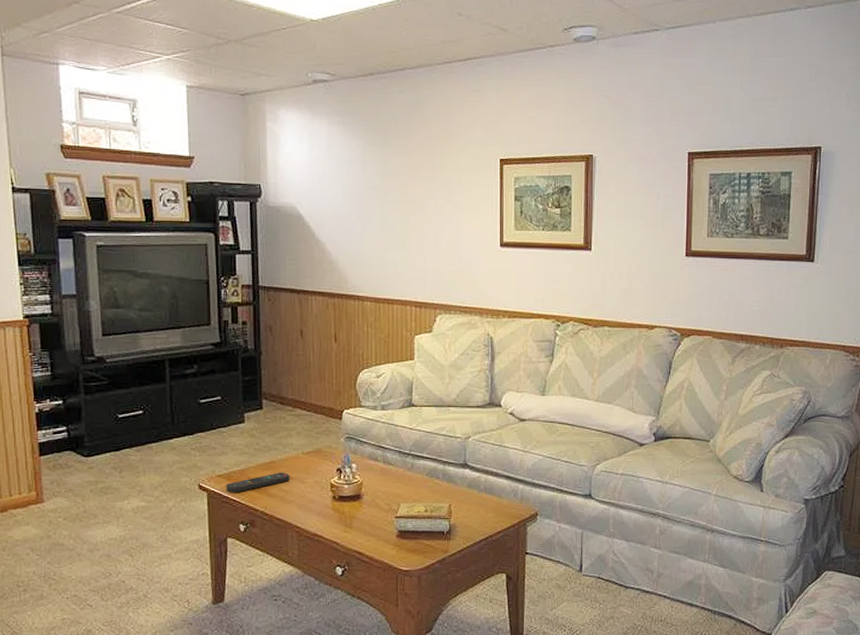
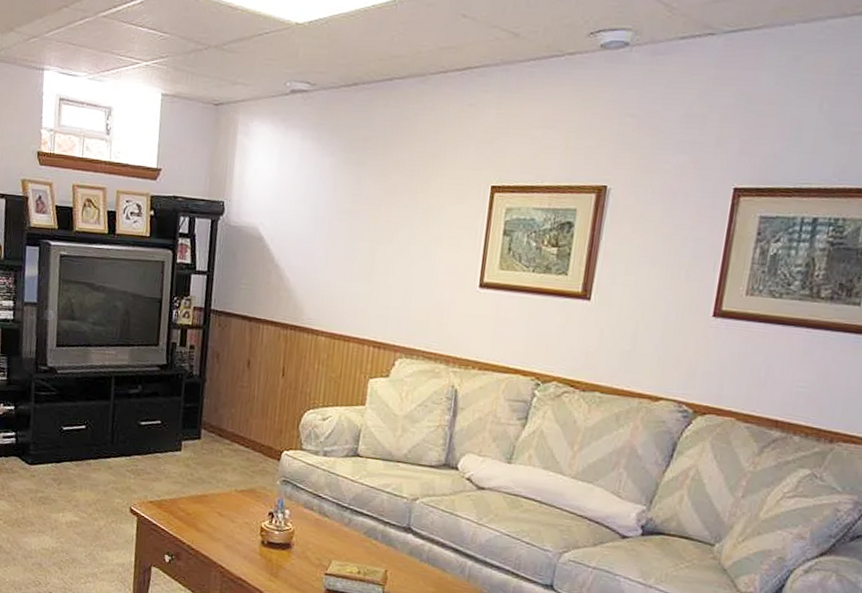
remote control: present [226,472,290,493] -> none [156,507,220,522]

